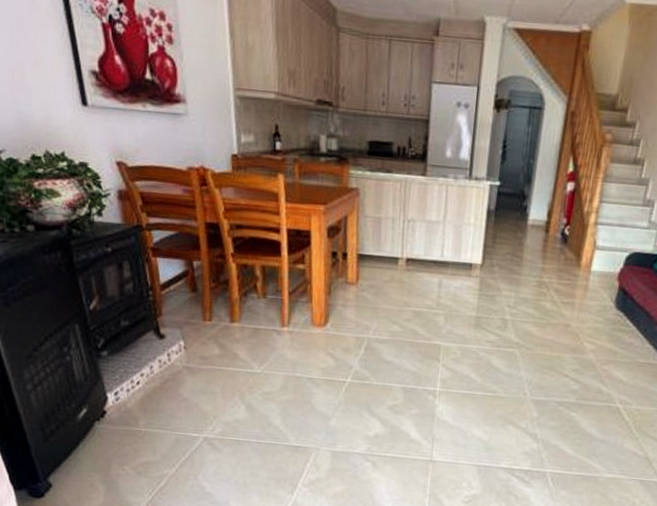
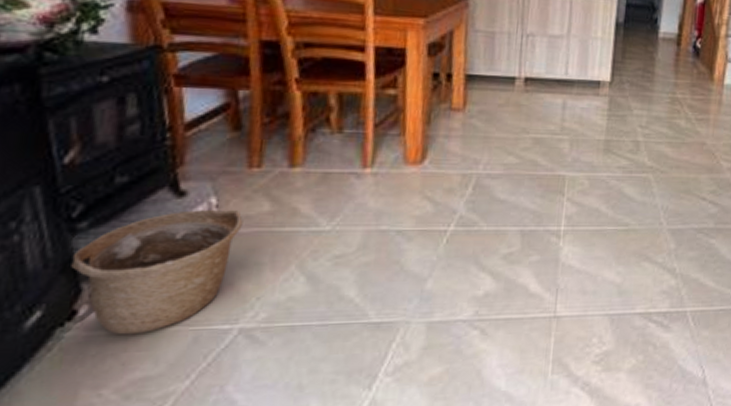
basket: none [100,349,202,433] -> present [71,209,243,335]

